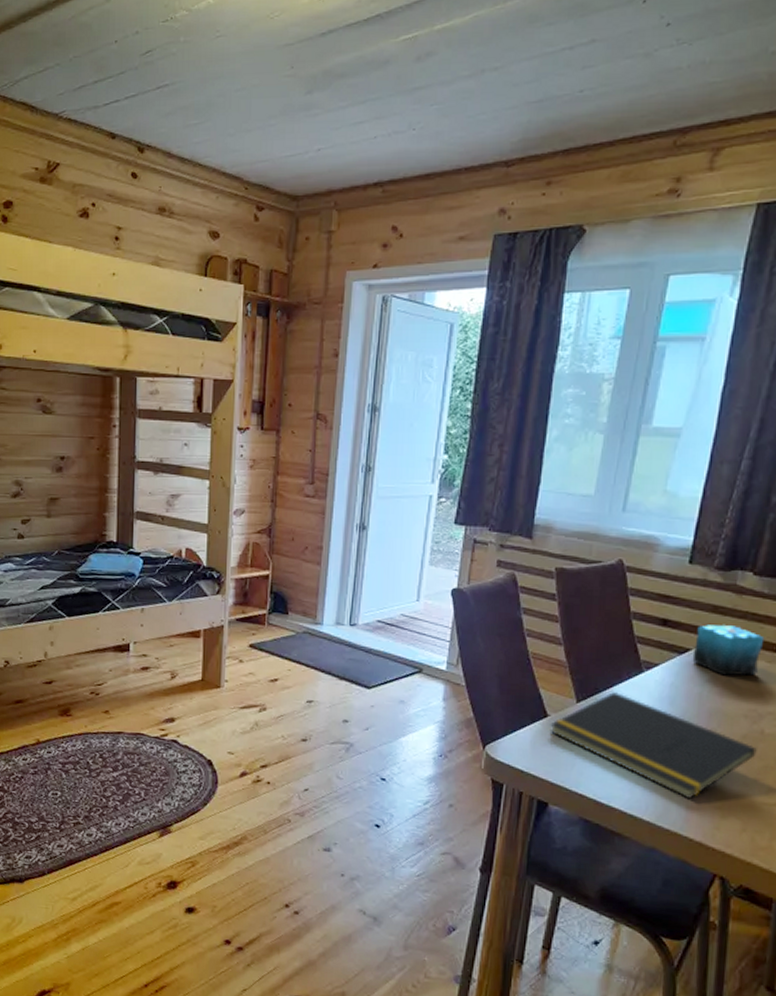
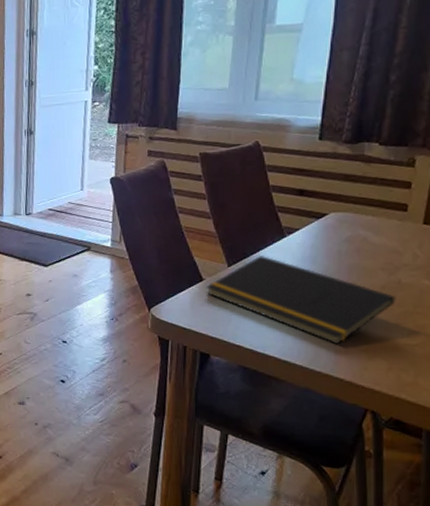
candle: present [692,625,765,676] -> none [329,191,395,235]

